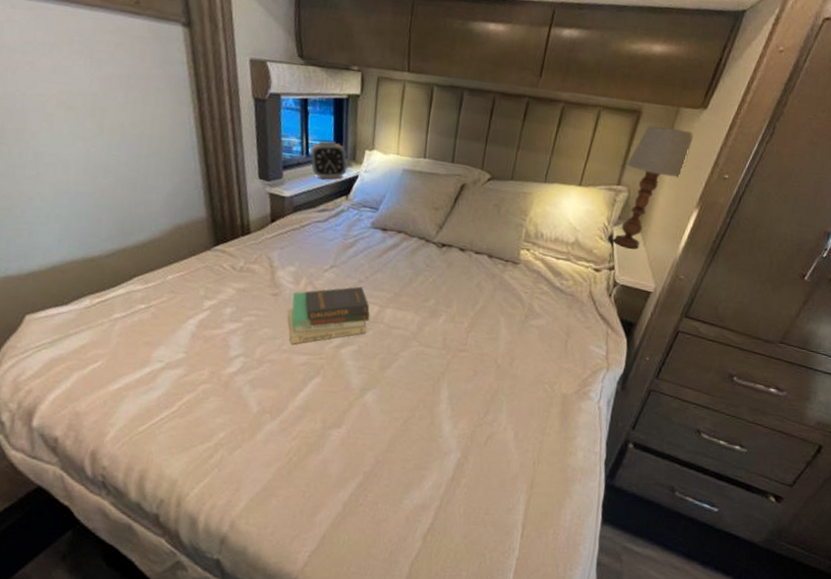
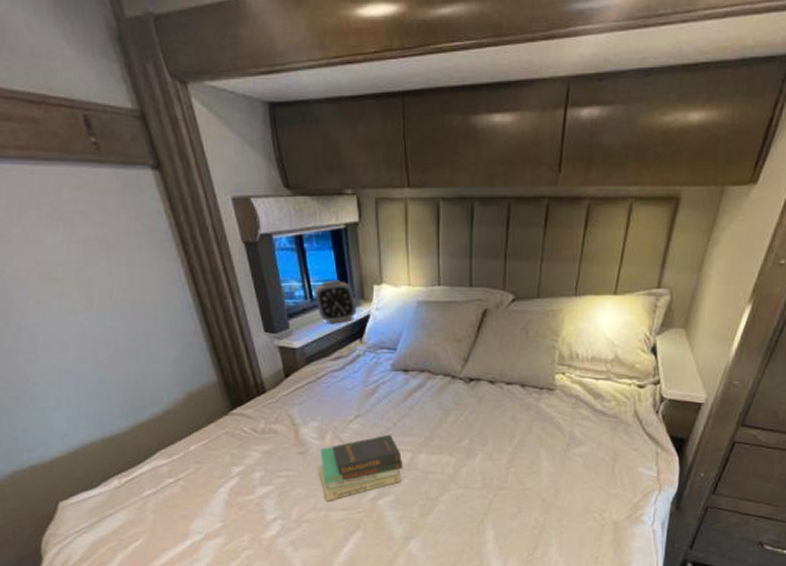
table lamp: present [614,126,692,249] -> none [657,213,741,358]

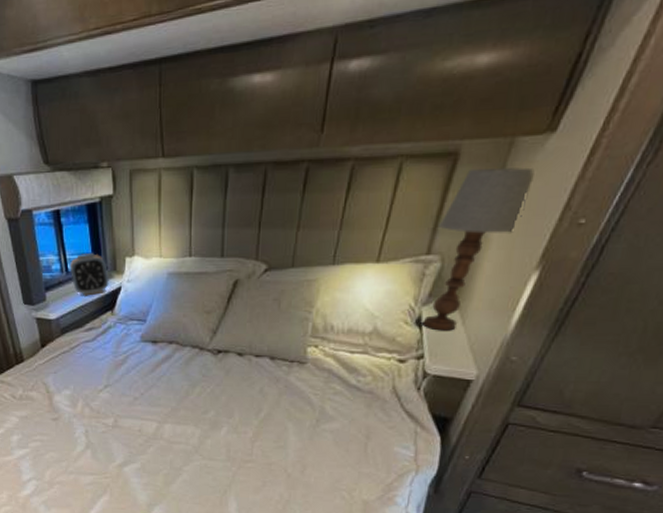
books: present [318,434,403,501] -> none [69,404,149,466]
table lamp: none [657,213,741,358] -> present [423,167,533,331]

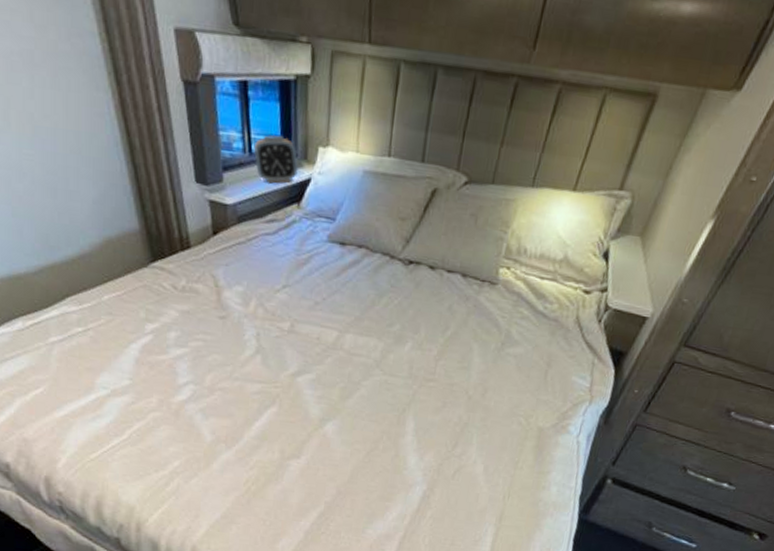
table lamp: present [423,167,533,331] -> none [609,113,719,268]

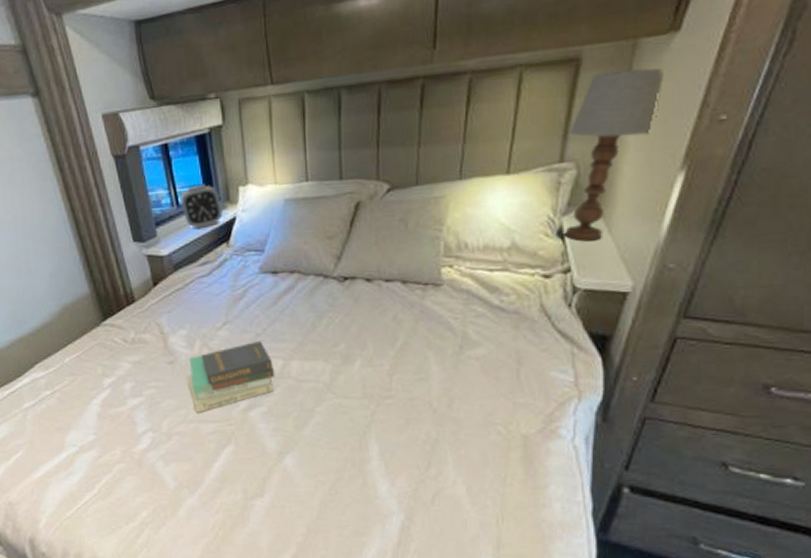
books: none [237,309,329,372] -> present [187,340,275,413]
table lamp: none [609,113,719,268] -> present [565,68,662,242]

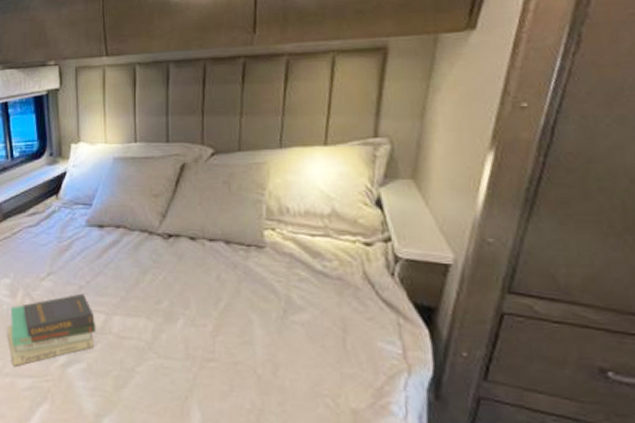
alarm clock: present [180,183,223,229] -> none [14,139,54,181]
table lamp: present [565,68,662,242] -> none [381,59,463,212]

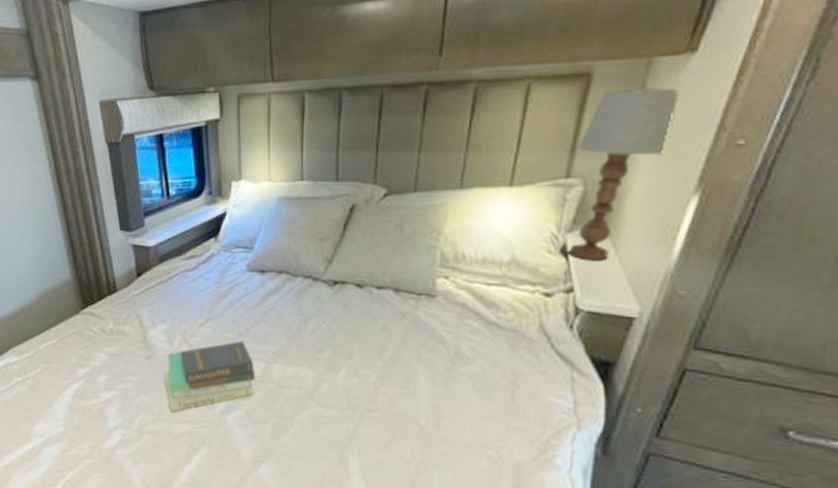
table lamp: none [381,59,463,212] -> present [569,87,677,261]

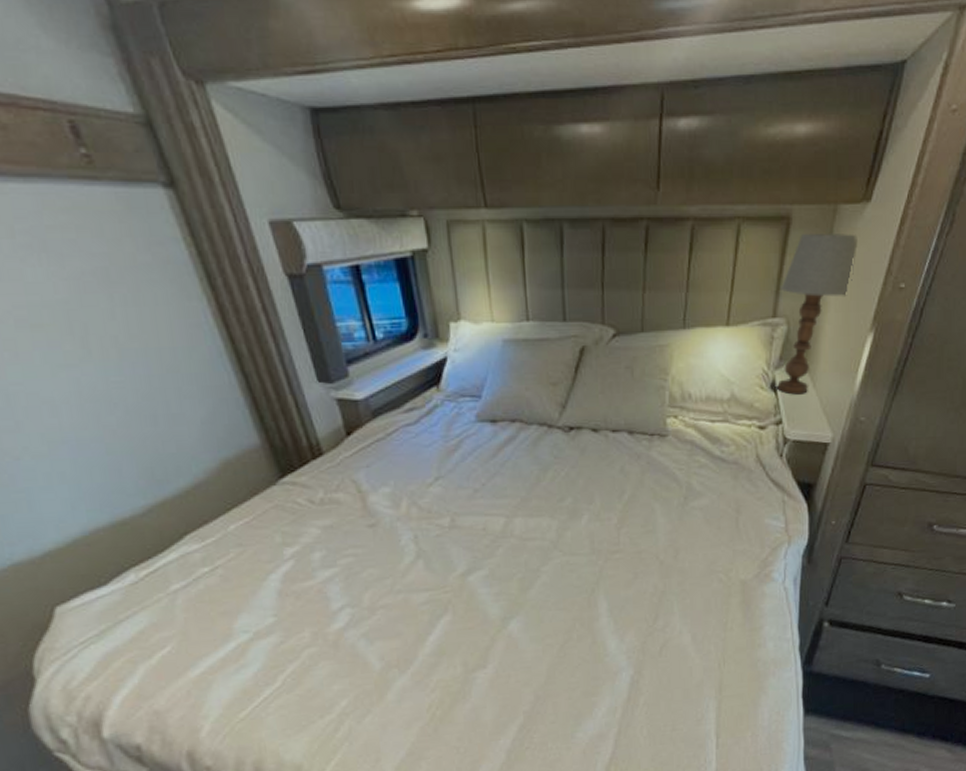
books: present [164,340,256,412] -> none [392,497,497,582]

